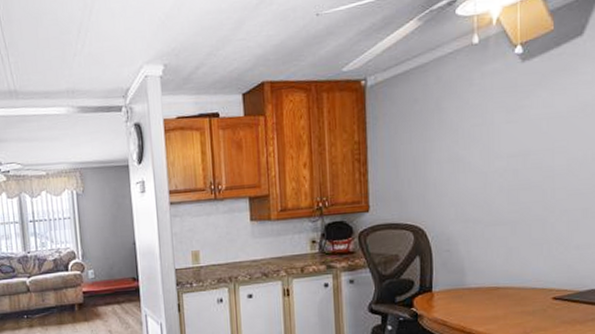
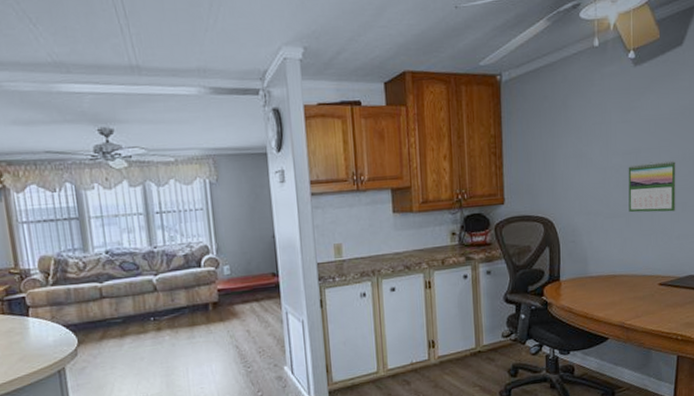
calendar: none [514,162,575,220] -> present [628,160,676,213]

